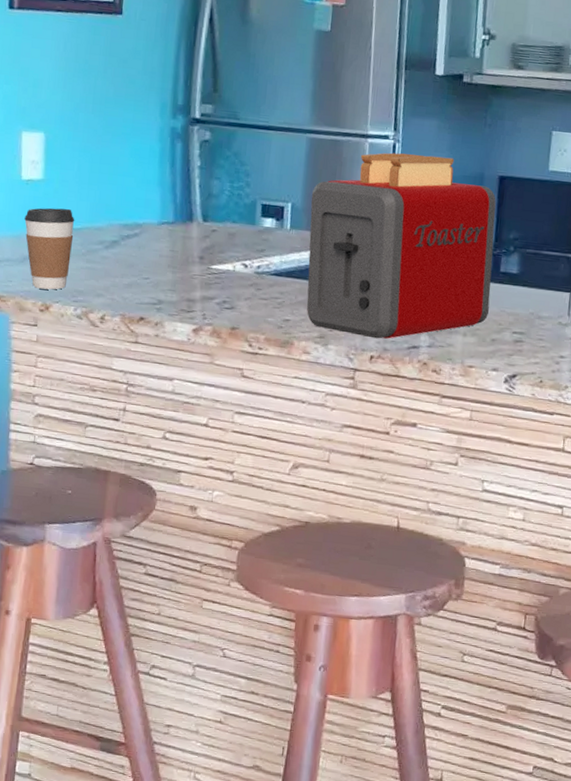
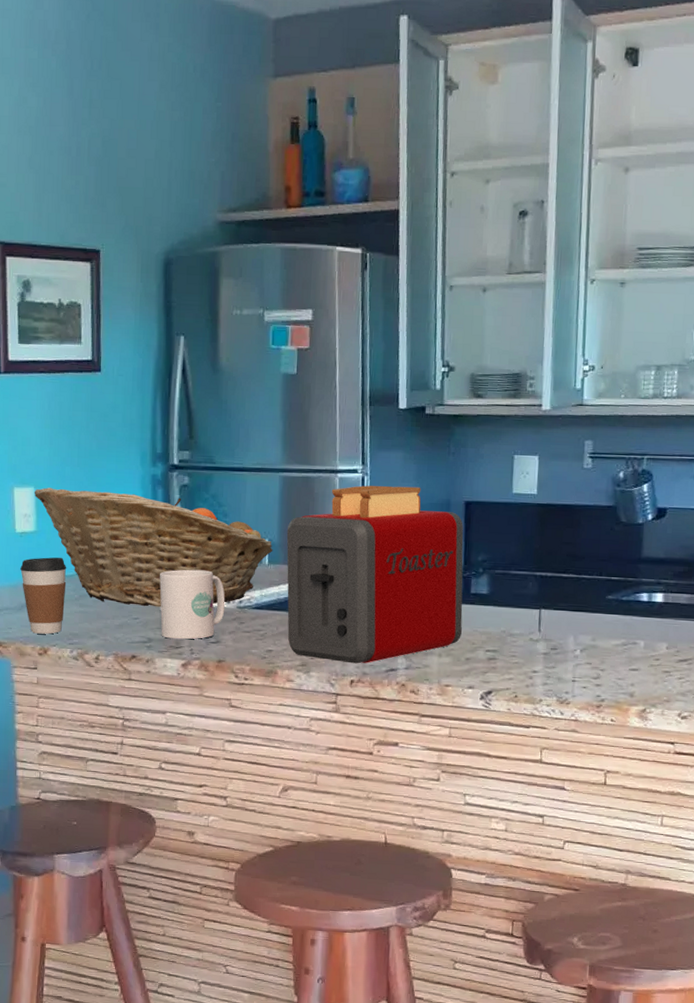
fruit basket: none [43,133,296,268] -> present [34,487,273,608]
mug: none [172,229,243,304] -> present [159,569,225,640]

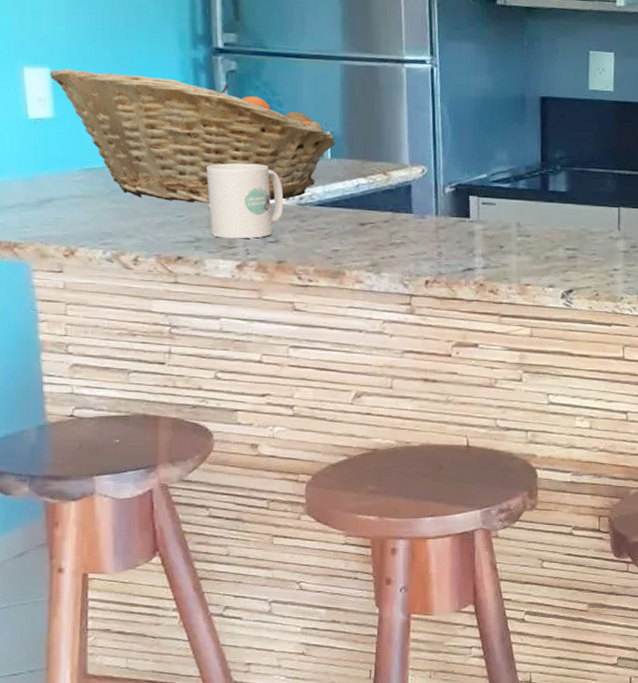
coffee cup: present [20,557,67,634] -> none [36,147,95,234]
toaster: present [286,485,464,664] -> none [350,77,541,264]

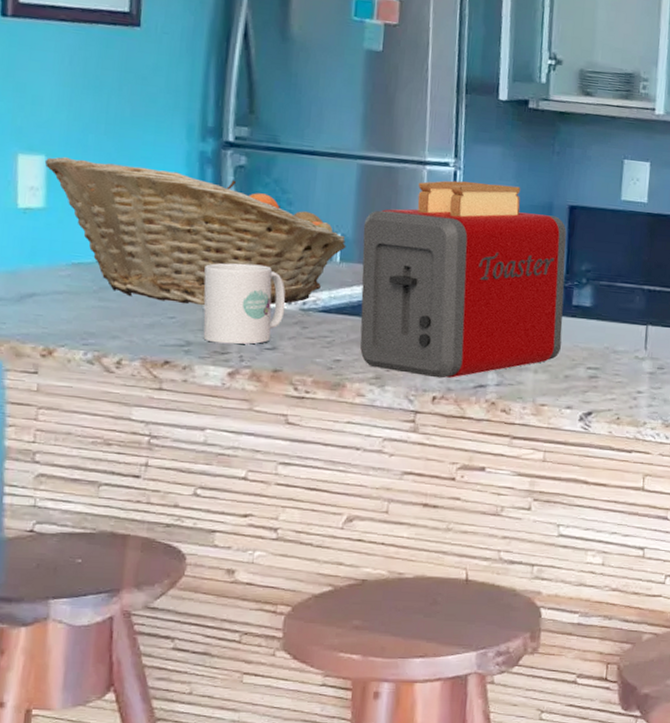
toaster: none [350,77,541,264] -> present [360,180,567,379]

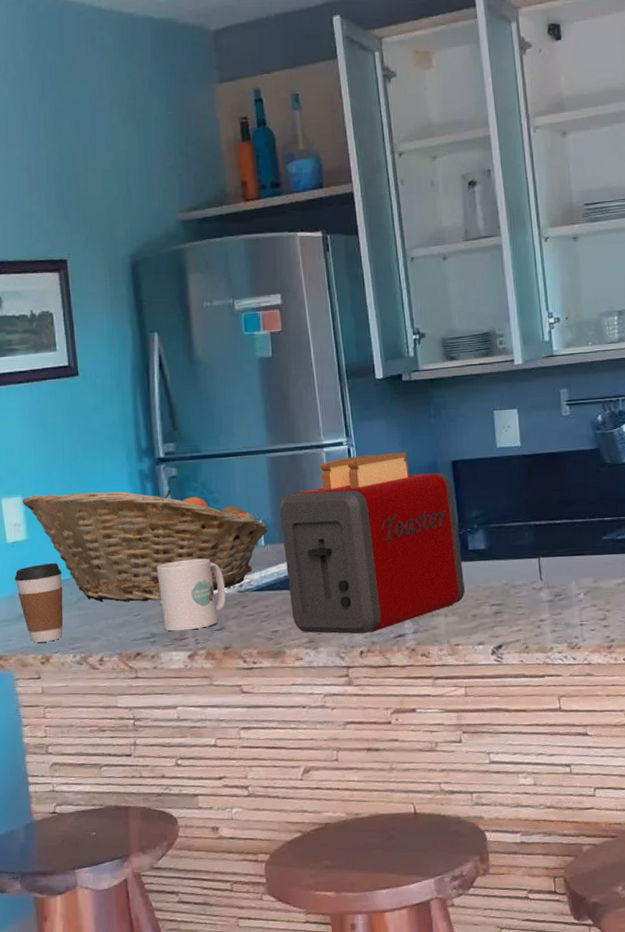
coffee cup: none [21,239,85,333] -> present [14,562,63,643]

